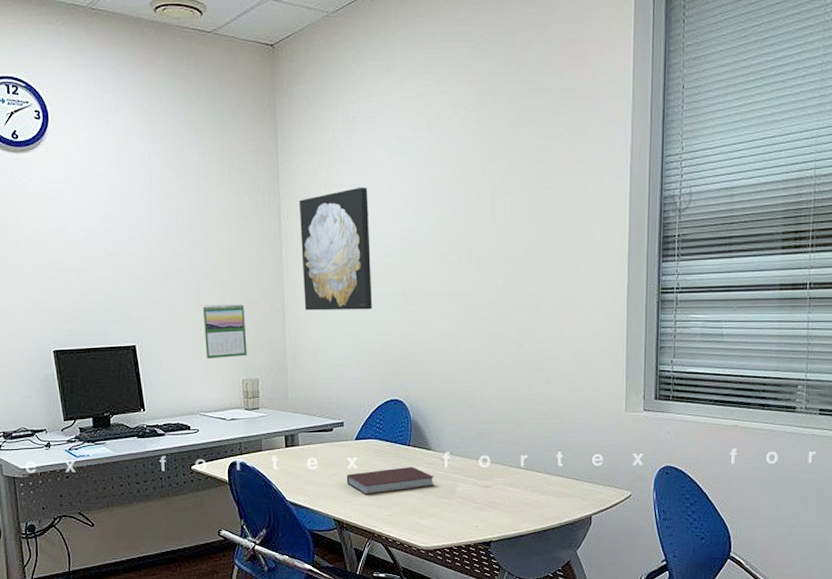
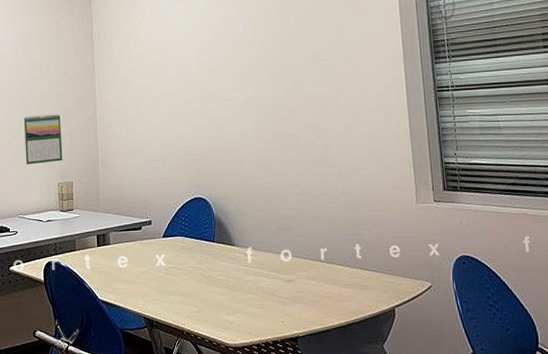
wall art: present [298,187,373,311] -> none [108,9,176,118]
notebook: present [346,466,434,495] -> none [155,262,239,292]

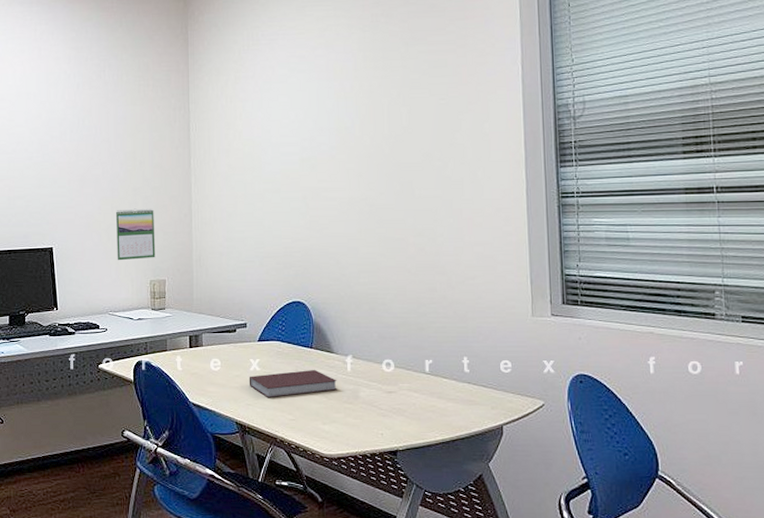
notebook: none [155,262,239,292] -> present [249,369,337,398]

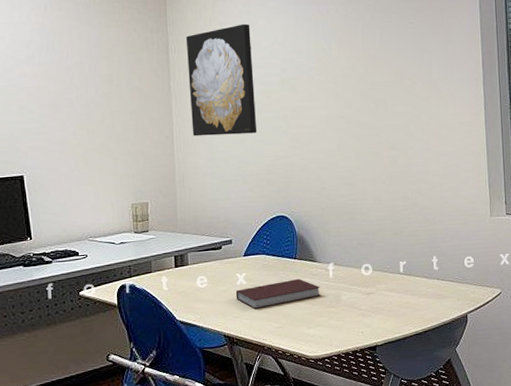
calendar: present [115,208,156,261] -> none [92,131,137,186]
wall art: none [206,101,275,215] -> present [185,23,258,136]

